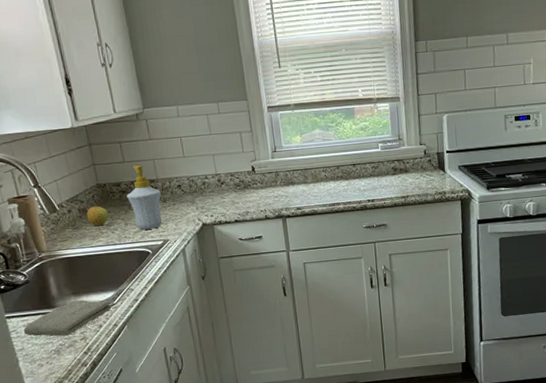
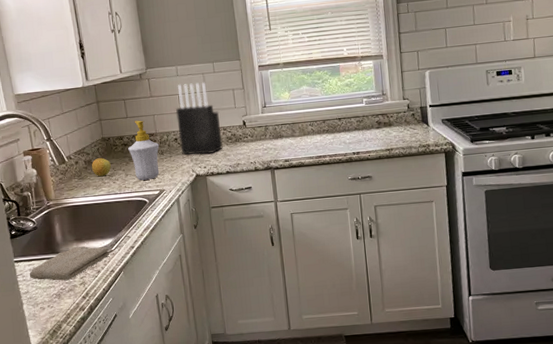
knife block: none [178,124,231,203] -> present [175,82,223,155]

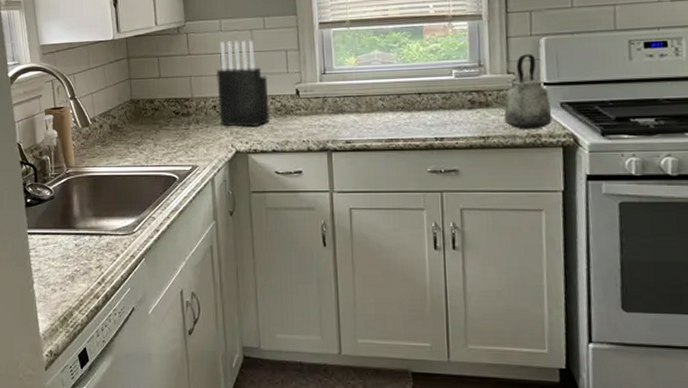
washcloth: present [29,246,110,281] -> none [42,223,131,261]
apple: present [92,158,111,177] -> none [118,123,138,145]
soap bottle: present [128,120,160,180] -> none [159,81,195,152]
kettle: none [402,83,437,141] -> present [504,54,553,130]

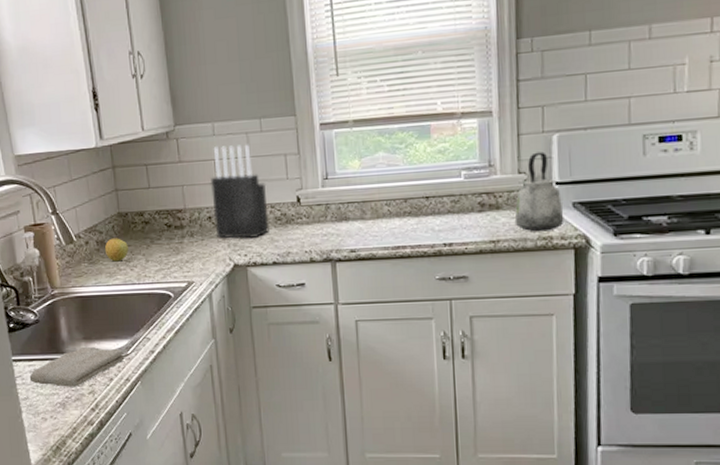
washcloth: none [42,223,131,261] -> present [29,346,125,387]
apple: none [118,123,138,145] -> present [105,238,128,262]

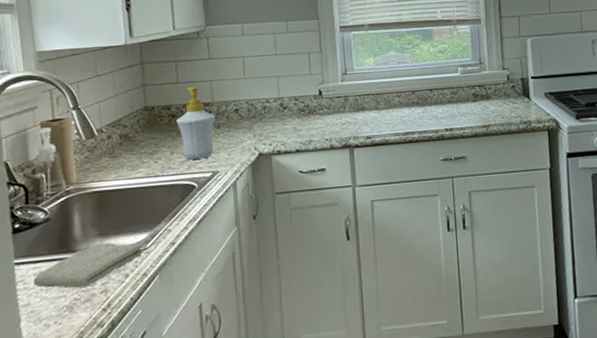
apple: present [105,238,128,262] -> none [129,131,153,155]
soap bottle: none [150,192,189,268] -> present [176,86,216,160]
knife block: present [210,144,269,239] -> none [238,43,293,129]
kettle: present [514,152,565,232] -> none [501,52,539,117]

